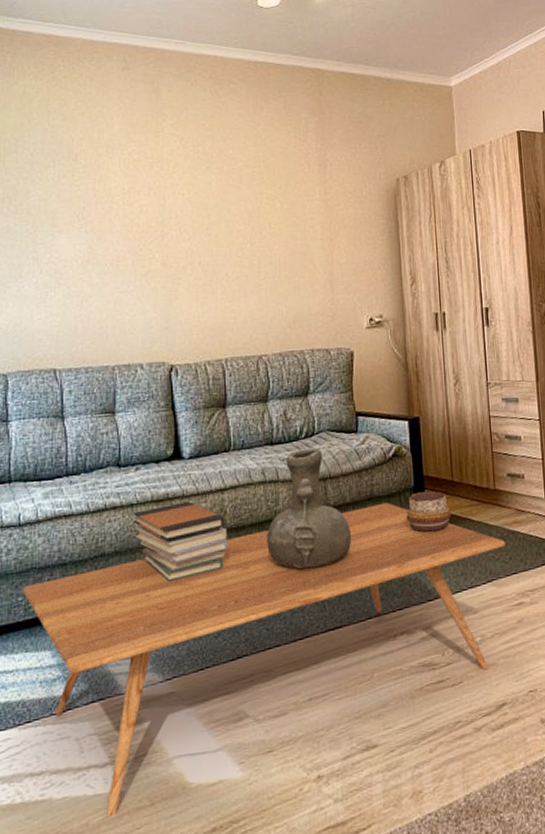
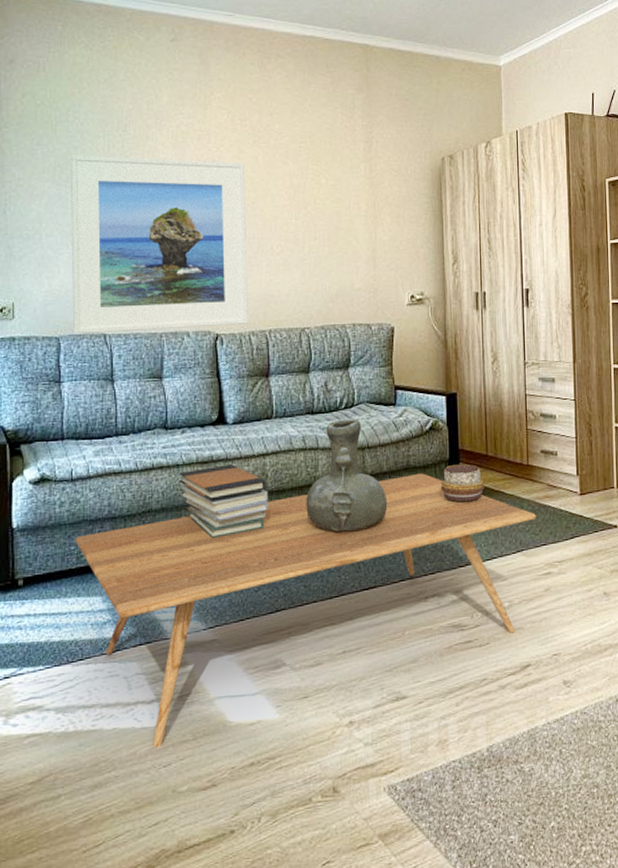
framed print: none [19,185,203,371] -> present [70,155,248,335]

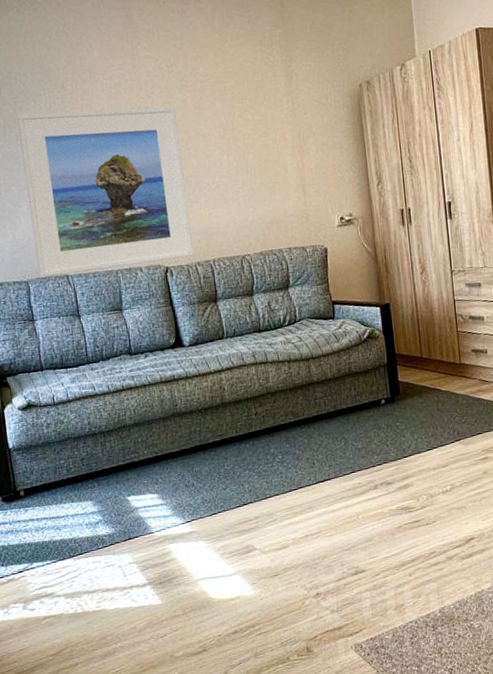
coffee table: present [75,473,536,747] -> none [63,377,471,622]
book stack: present [179,463,268,539] -> none [147,381,228,447]
vase: present [306,419,388,533] -> none [260,333,335,435]
decorative bowl: present [441,463,485,503] -> none [381,366,422,401]

